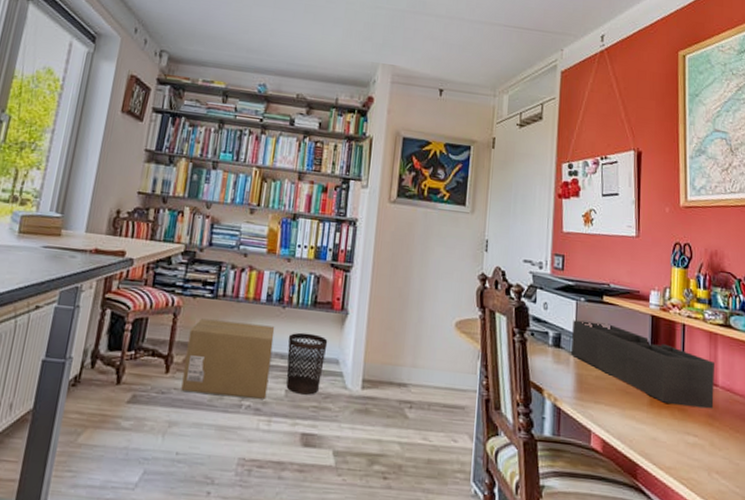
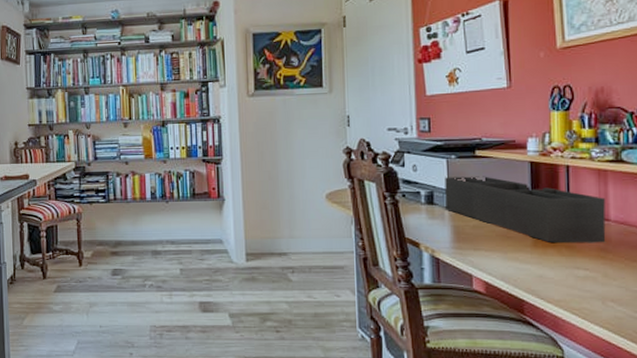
box: present [181,318,275,399] -> none [92,219,165,278]
trash bin: present [286,332,328,395] -> none [175,221,210,271]

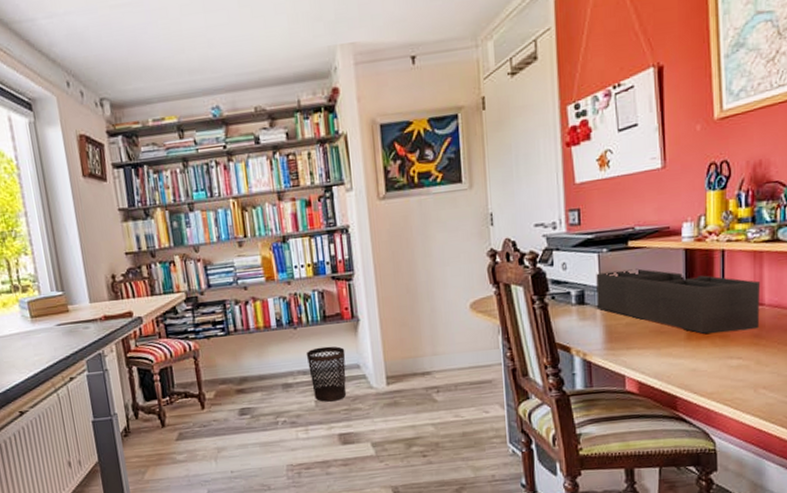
trash bin: none [175,221,210,271] -> present [306,346,346,402]

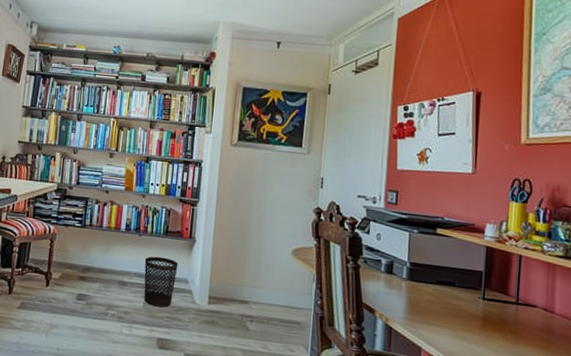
desk organizer: present [596,268,760,334] -> none [402,249,552,333]

